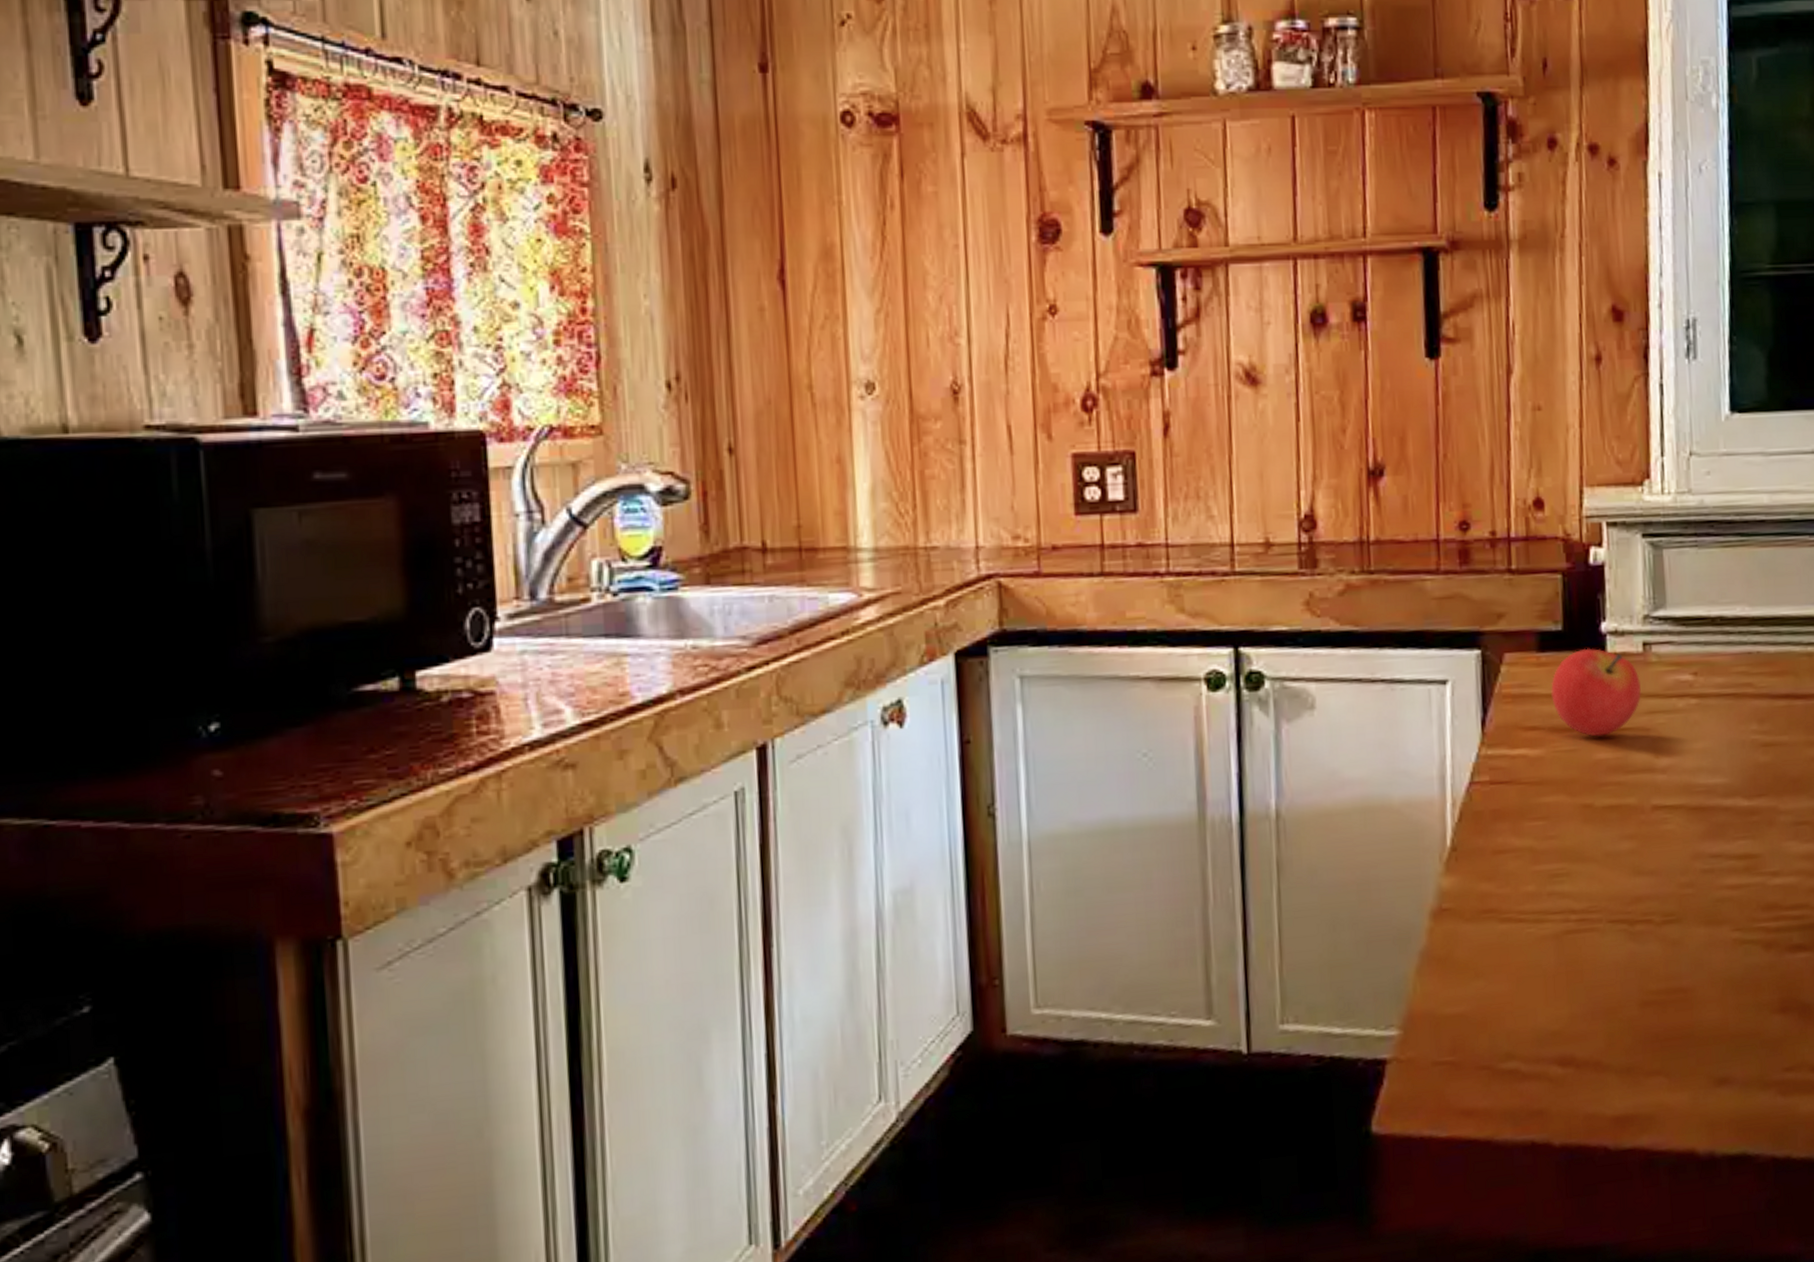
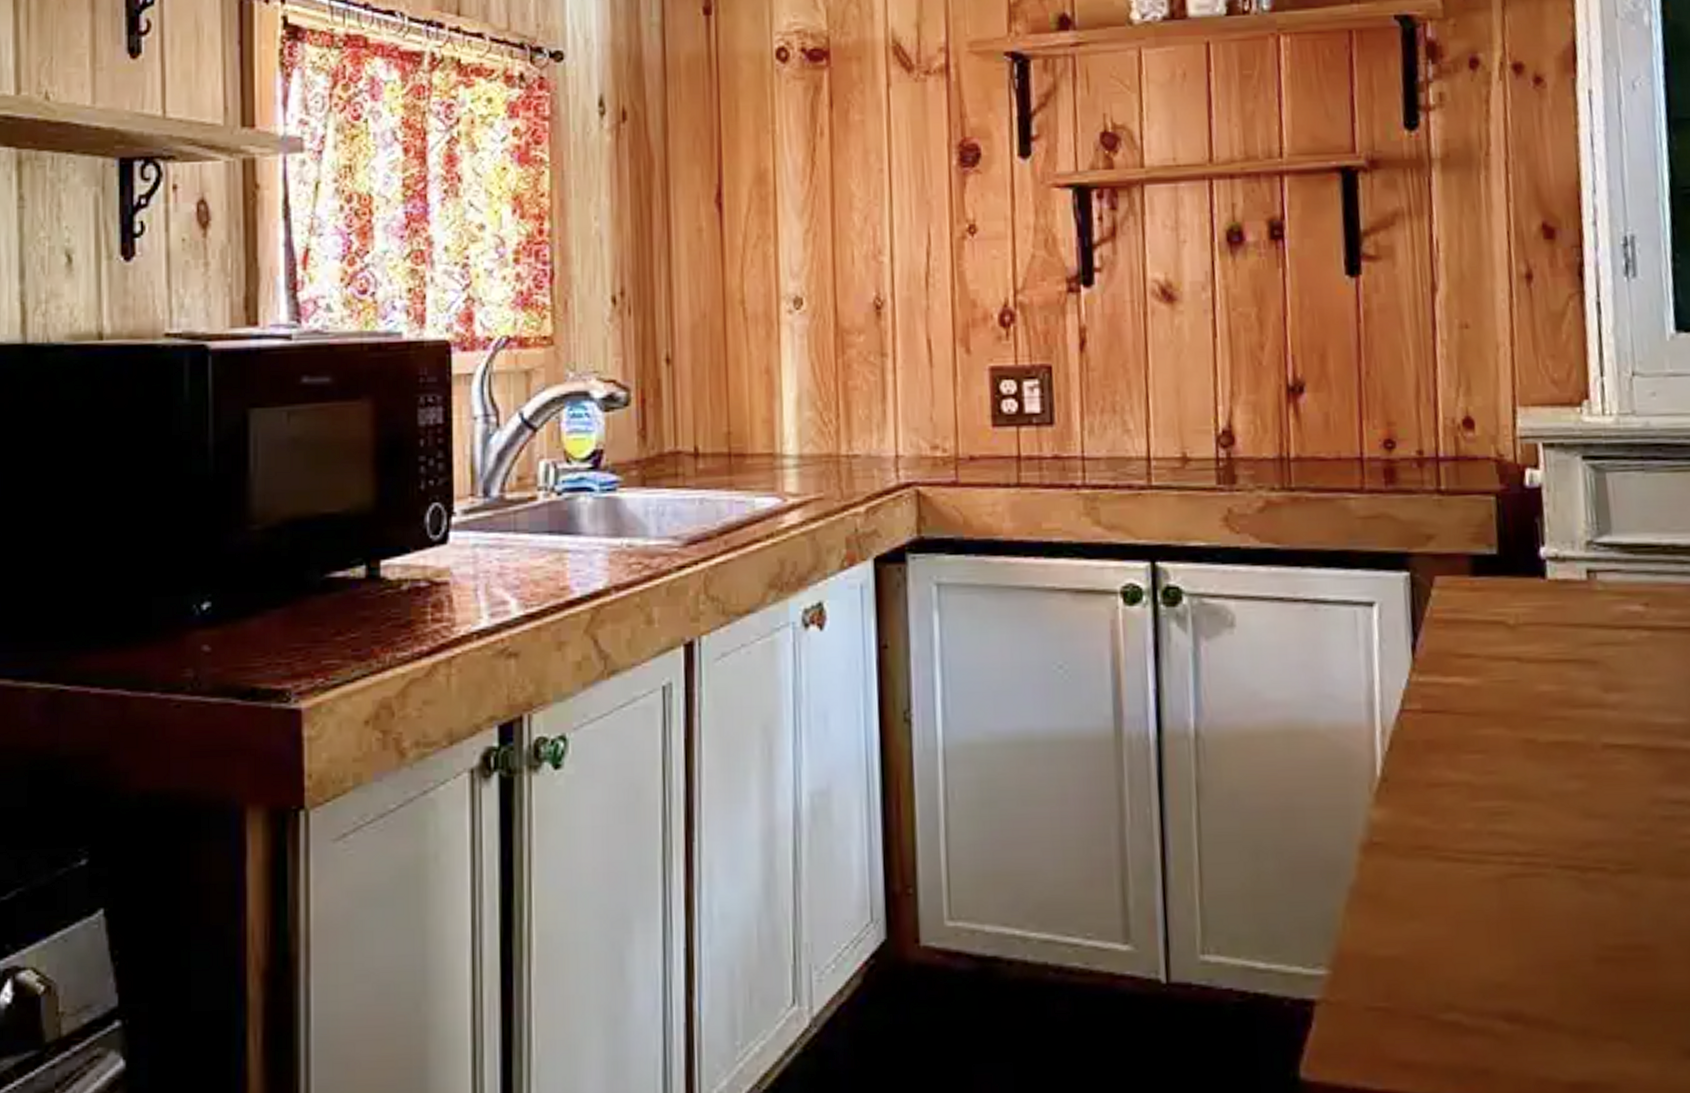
fruit: present [1551,648,1642,737] -> none [1486,573,1588,668]

